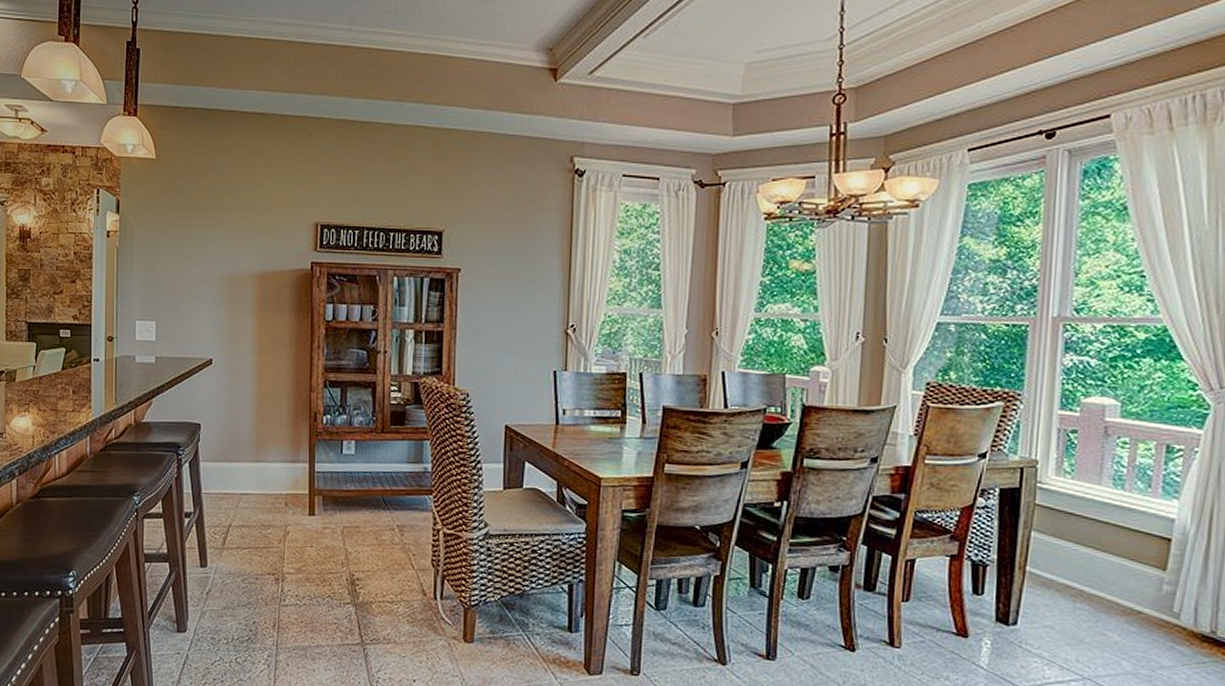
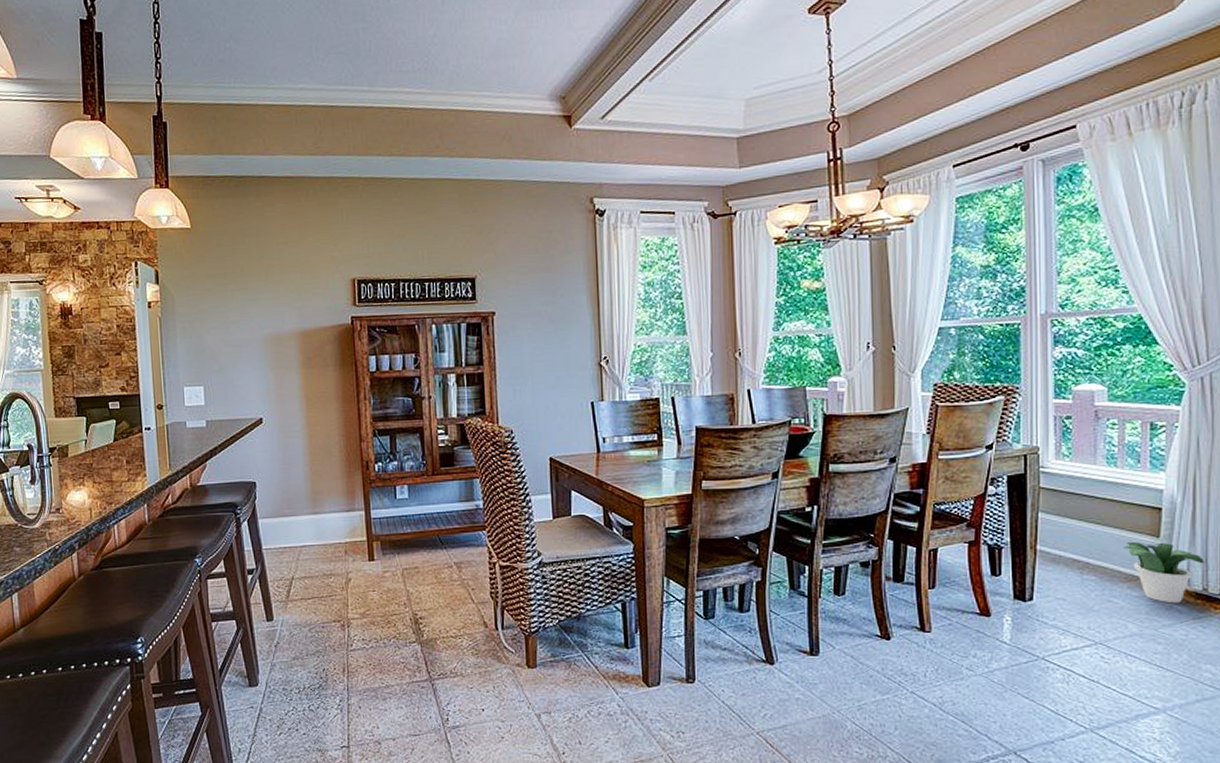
potted plant: none [1124,573,1215,645] -> present [1123,542,1204,604]

